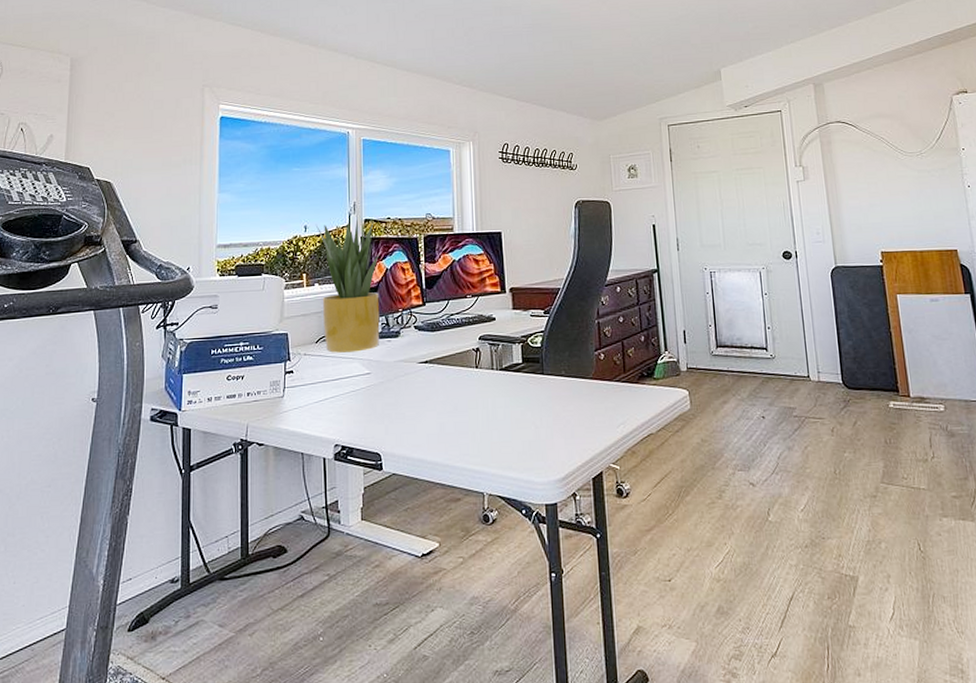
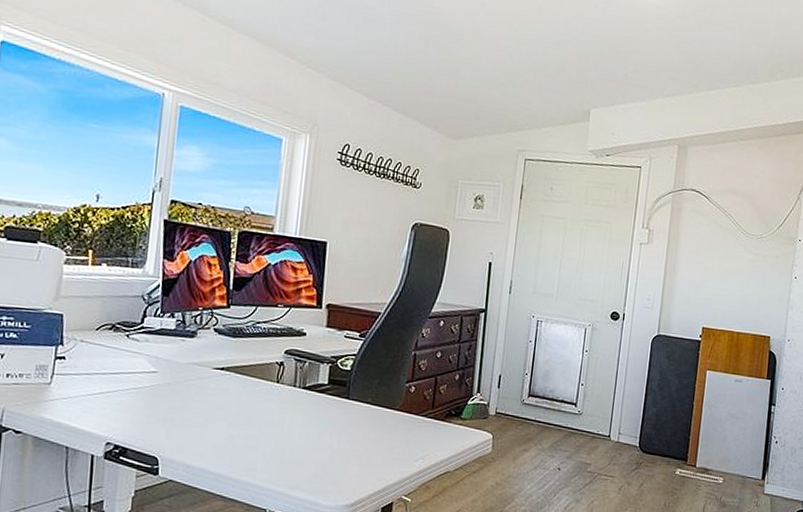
planter: present [315,219,380,353] -> none [107,194,184,347]

